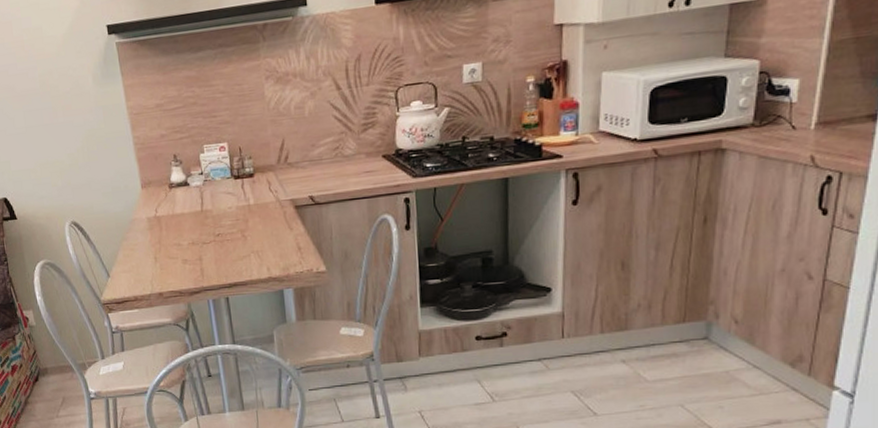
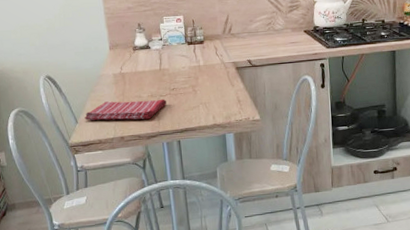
dish towel: none [117,247,211,274] -> present [84,99,166,120]

